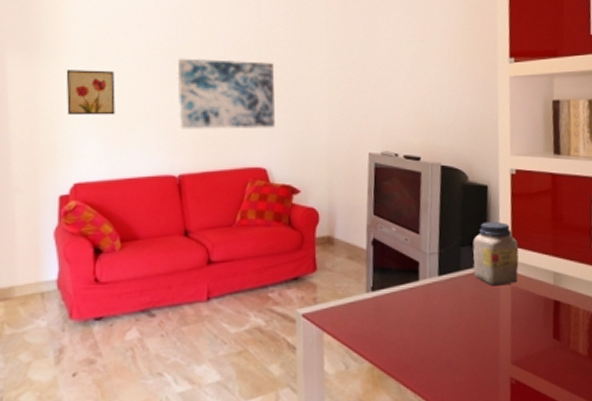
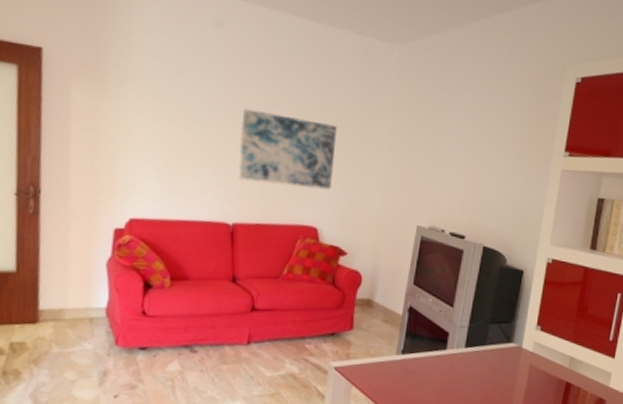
wall art: present [66,70,115,116] -> none [128,105,179,157]
jar: present [472,221,519,286] -> none [497,304,543,364]

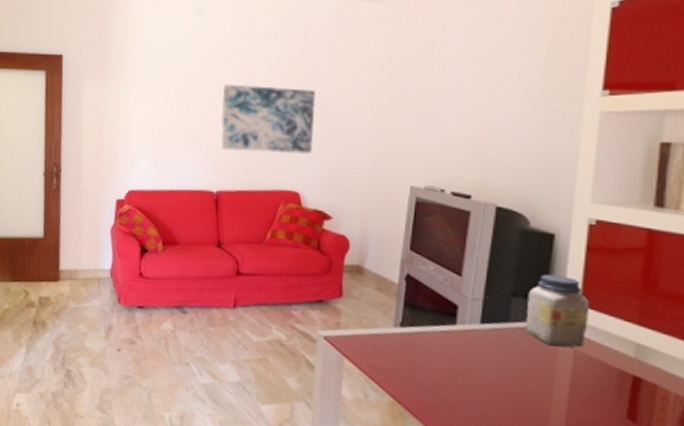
jar: none [497,304,543,364] -> present [525,274,590,348]

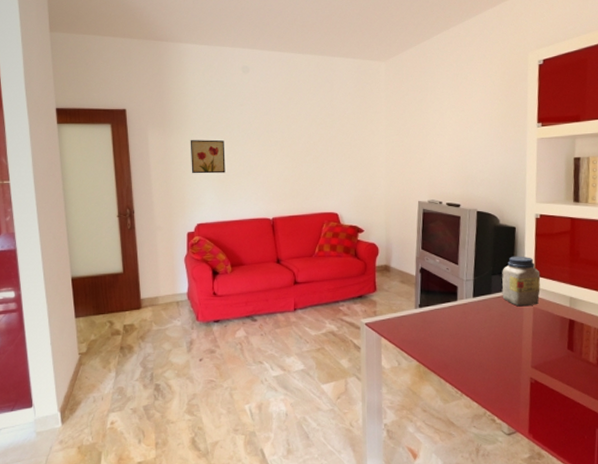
wall art: none [127,92,168,134] -> present [190,139,226,174]
wall art: present [220,84,315,154] -> none [270,129,345,184]

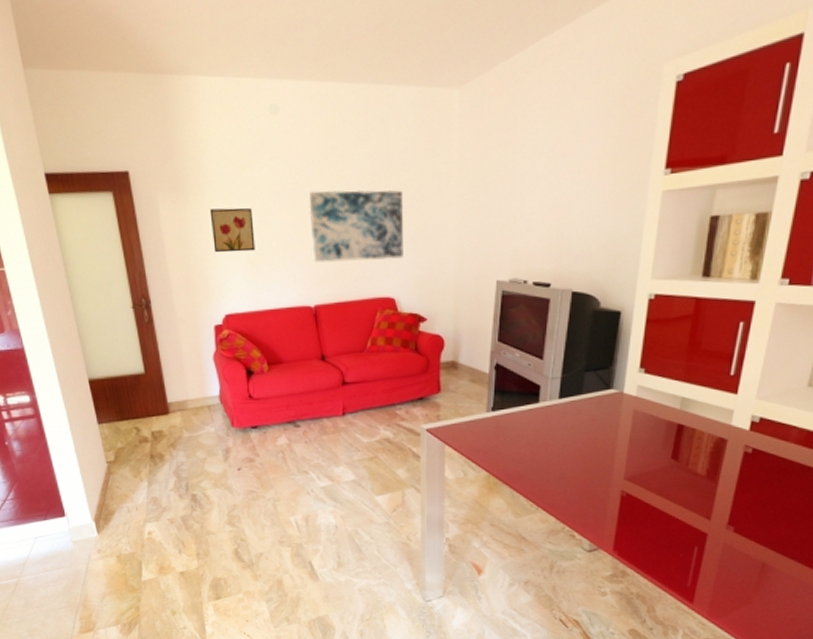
wall art: none [270,129,345,184] -> present [309,190,403,263]
jar: present [502,256,541,307] -> none [595,347,647,409]

